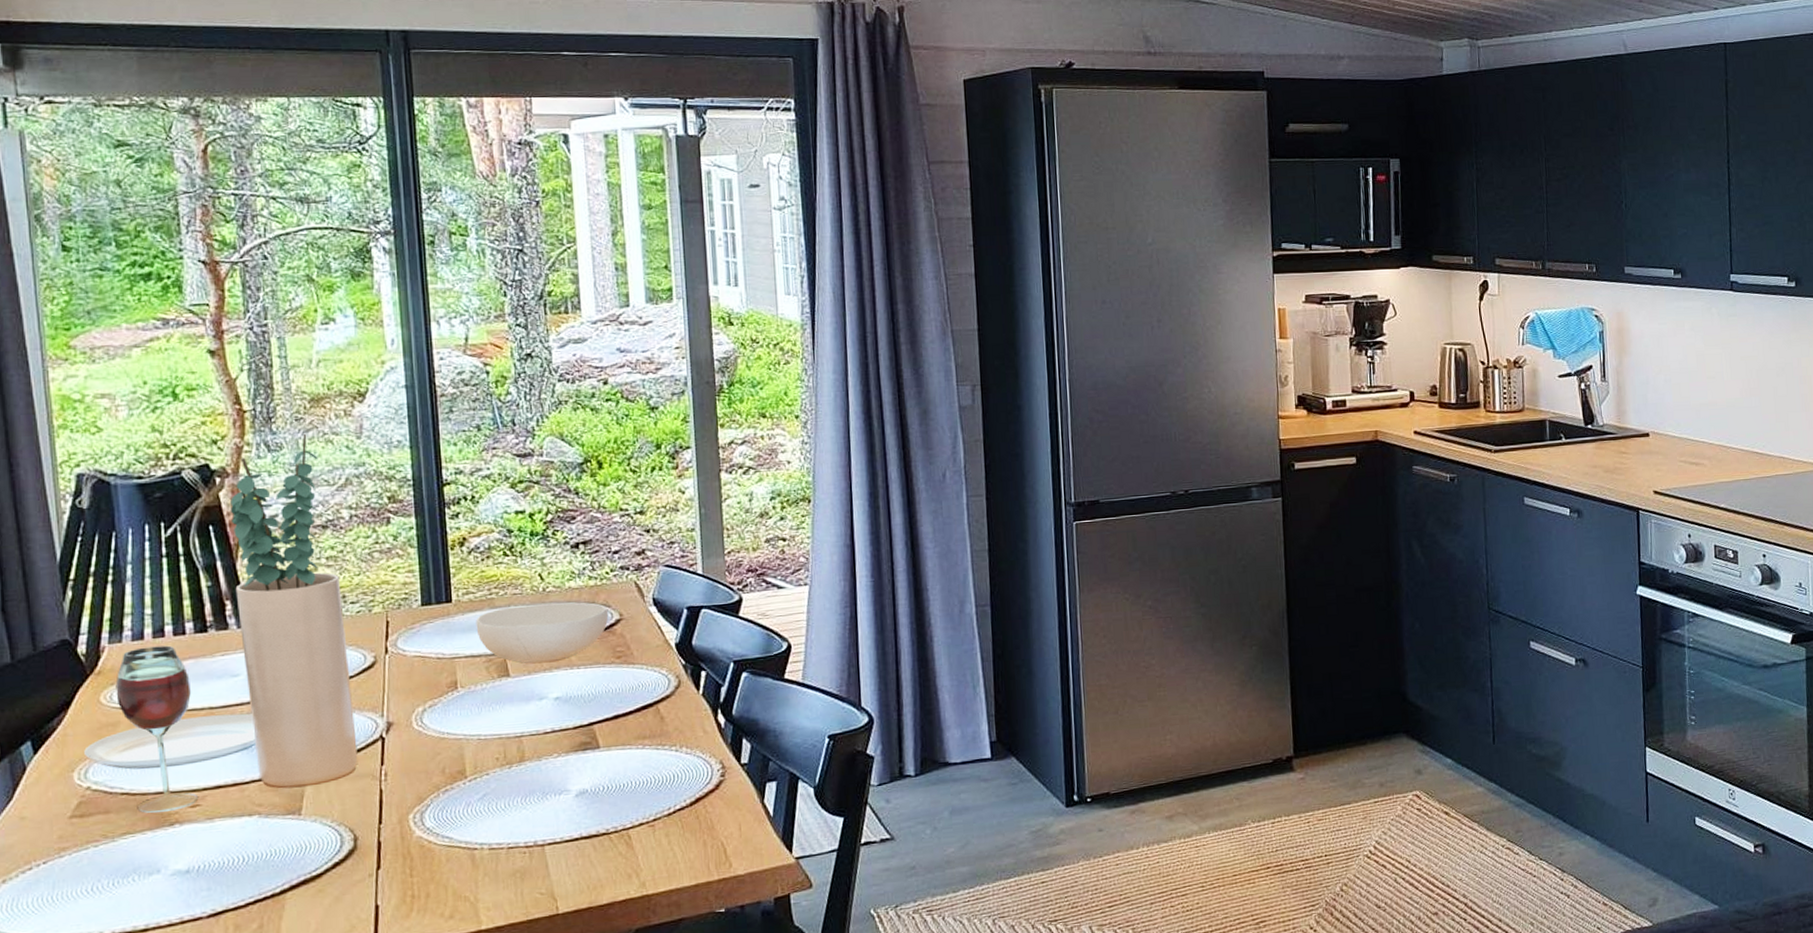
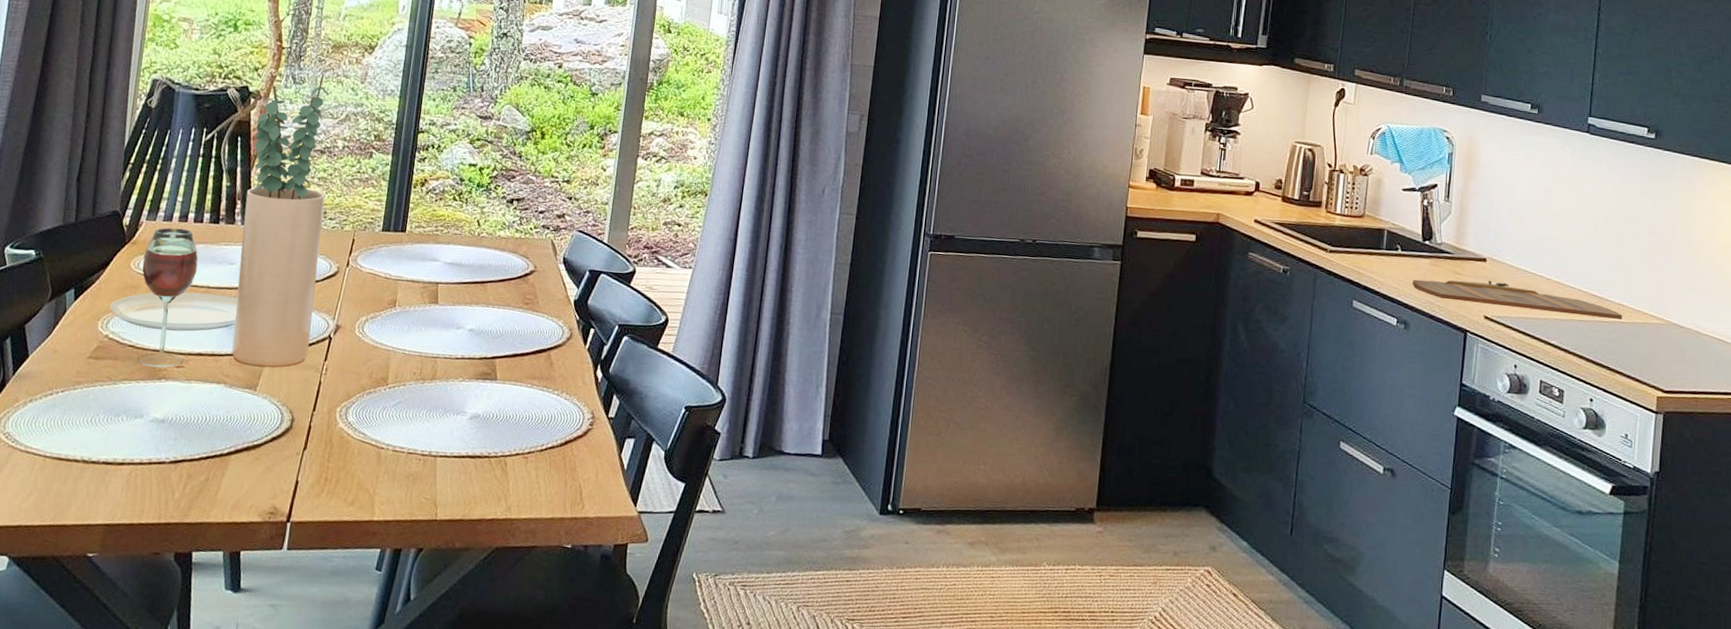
bowl: present [475,602,609,664] -> none [419,244,526,298]
cutting board: none [1580,454,1785,481] -> present [1412,279,1623,320]

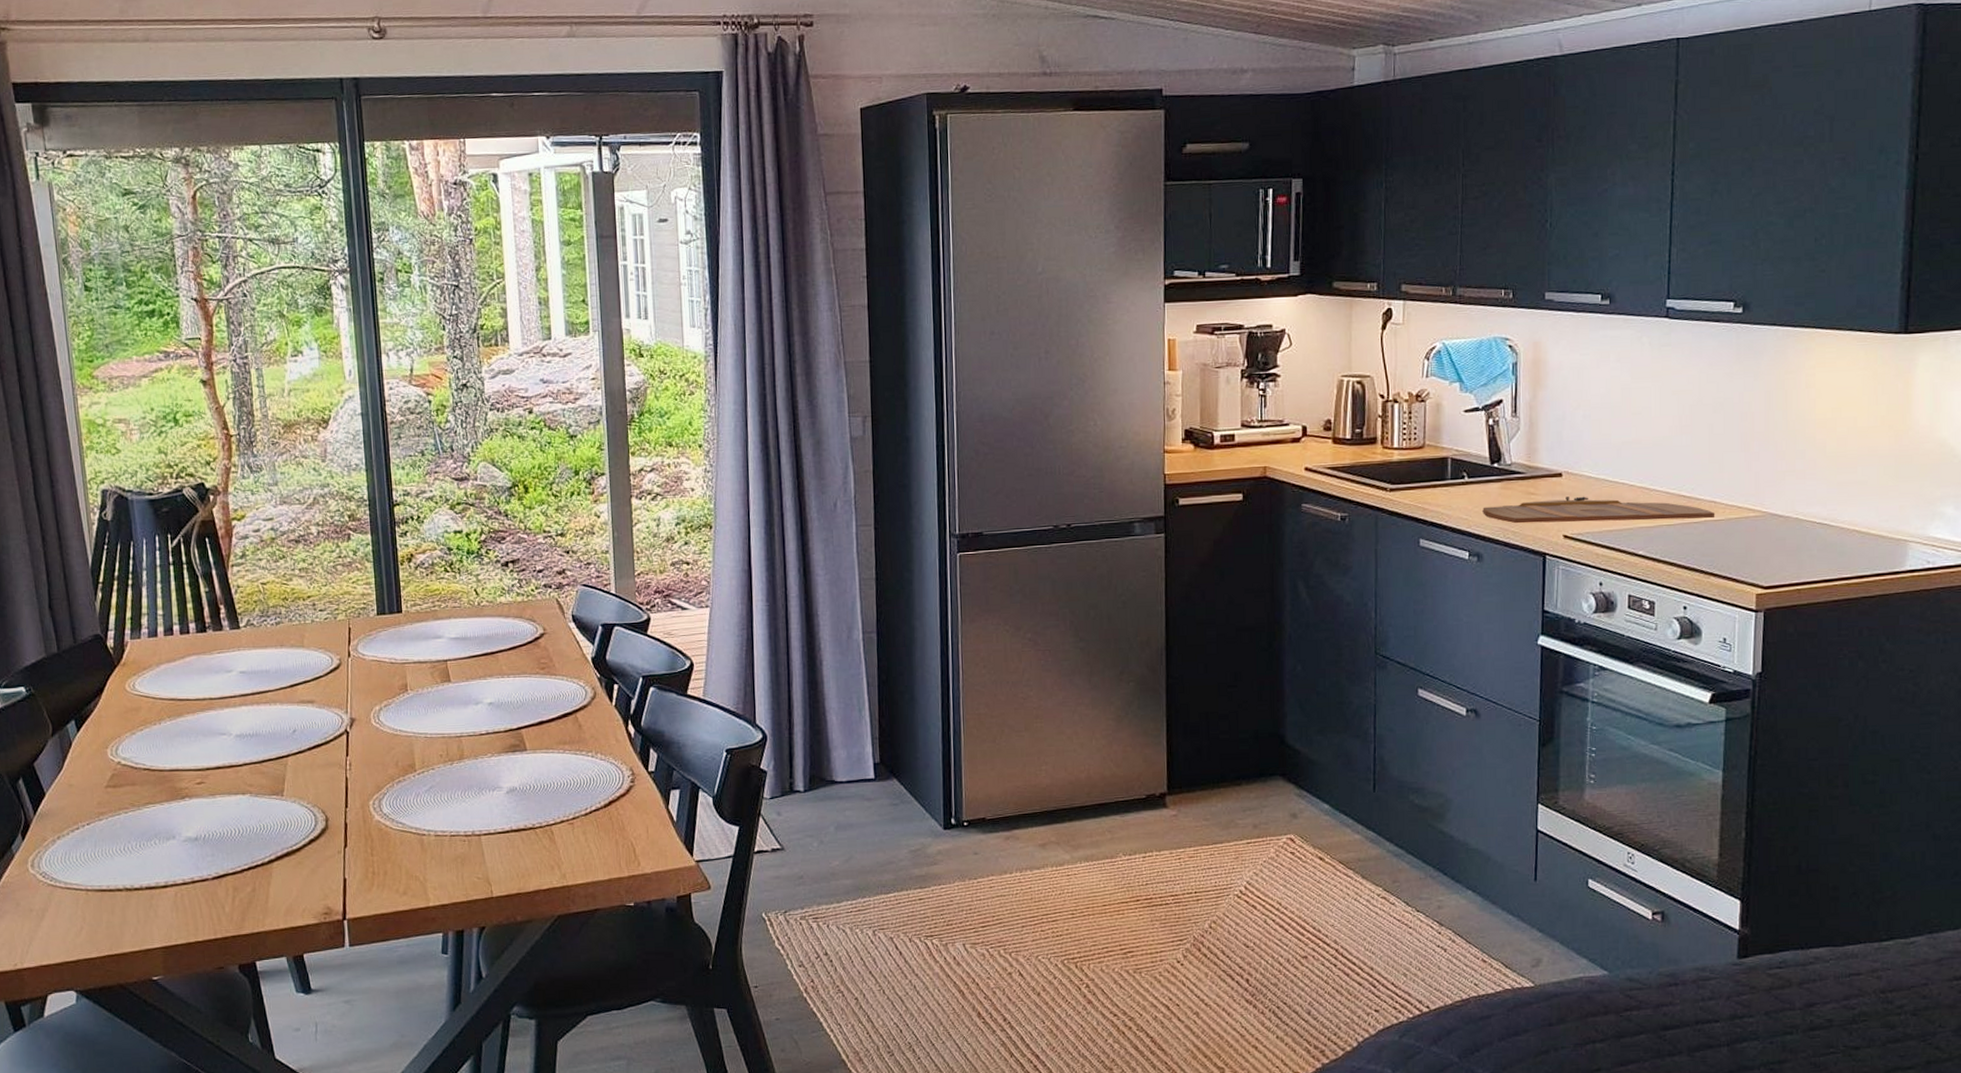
plate: present [110,292,237,332] -> none [115,705,247,750]
wineglass: present [137,227,199,368] -> none [137,642,204,788]
vase: present [231,72,329,368] -> none [222,456,328,772]

